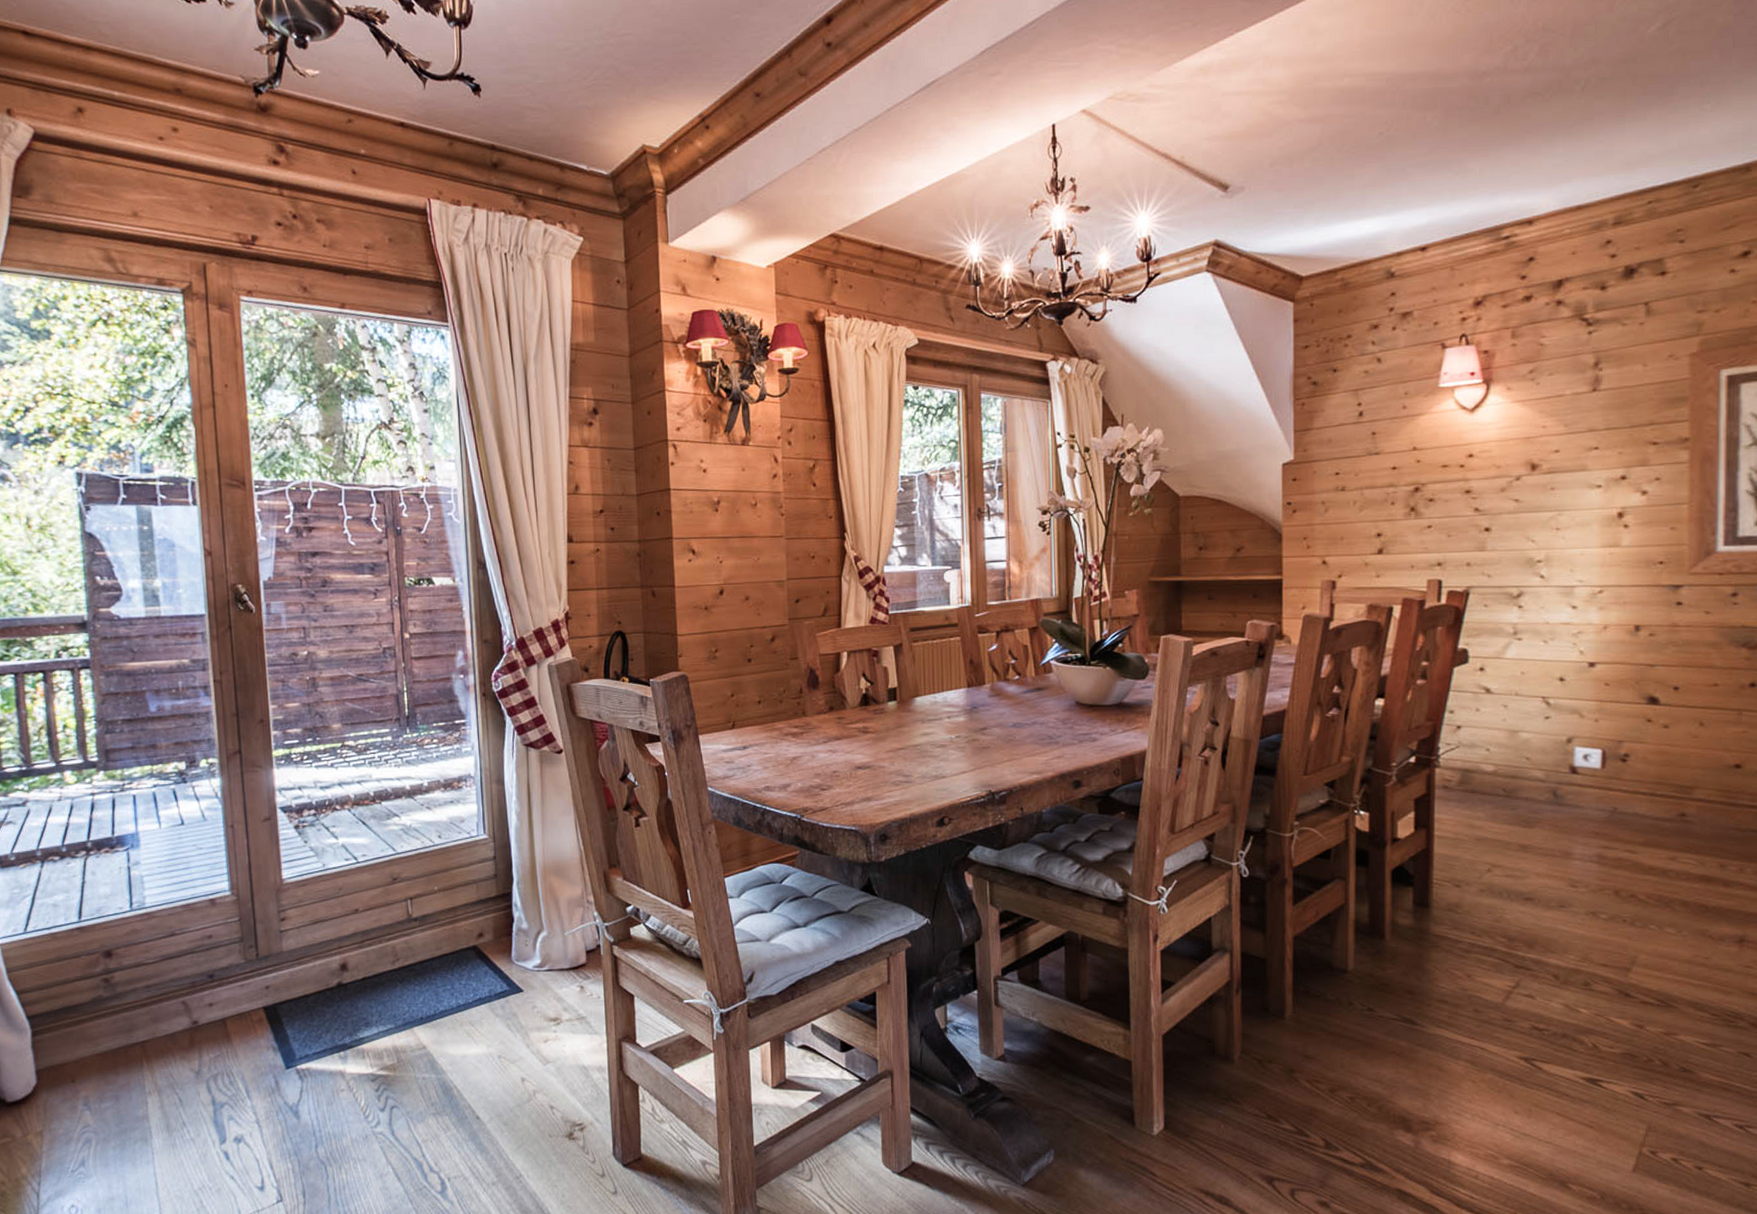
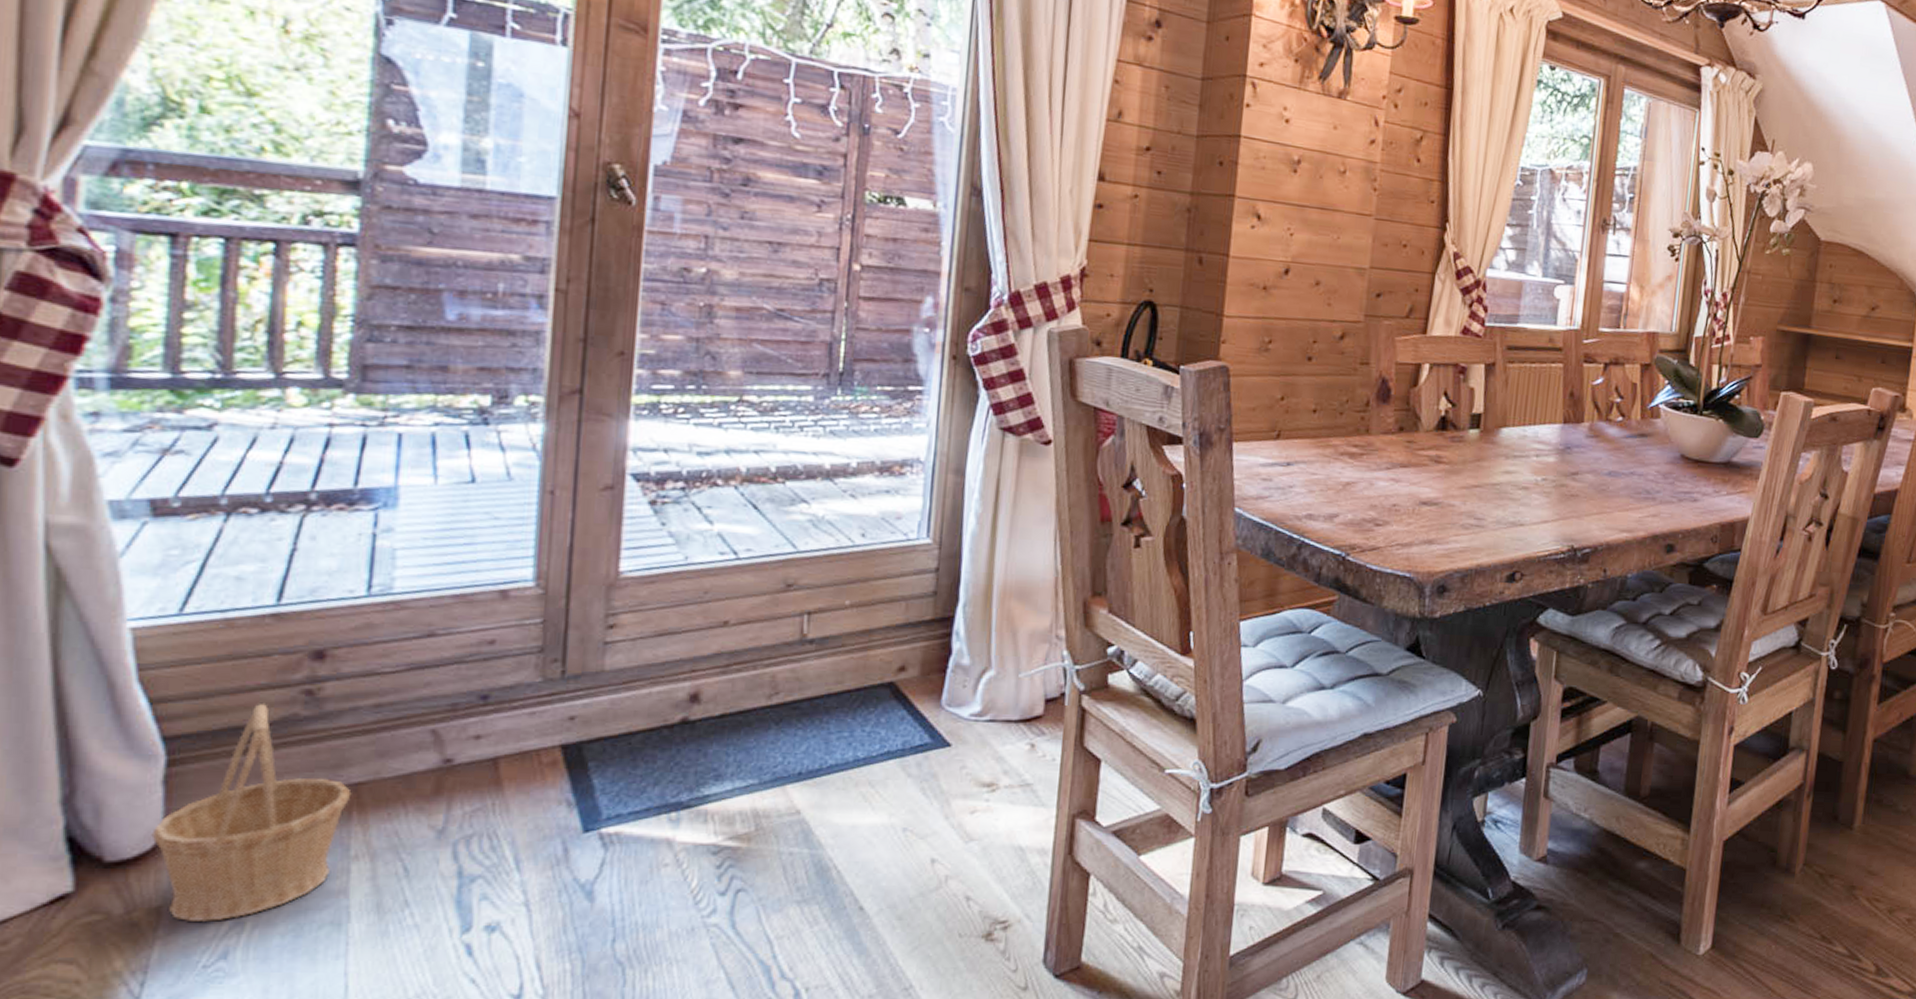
basket: none [30,989,141,1140] -> present [151,703,352,921]

